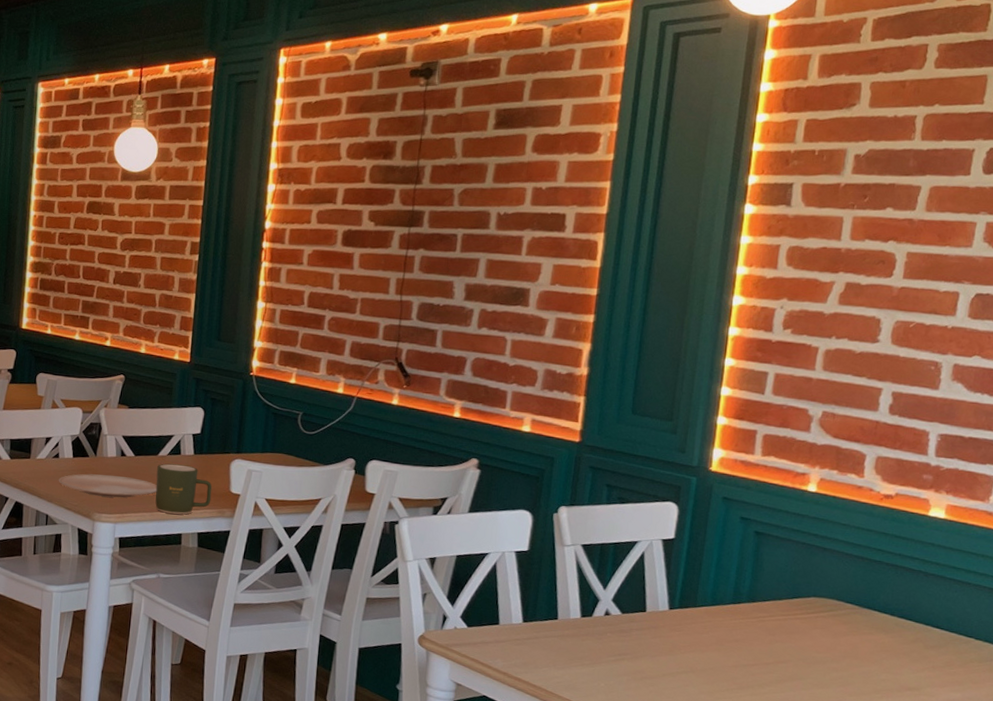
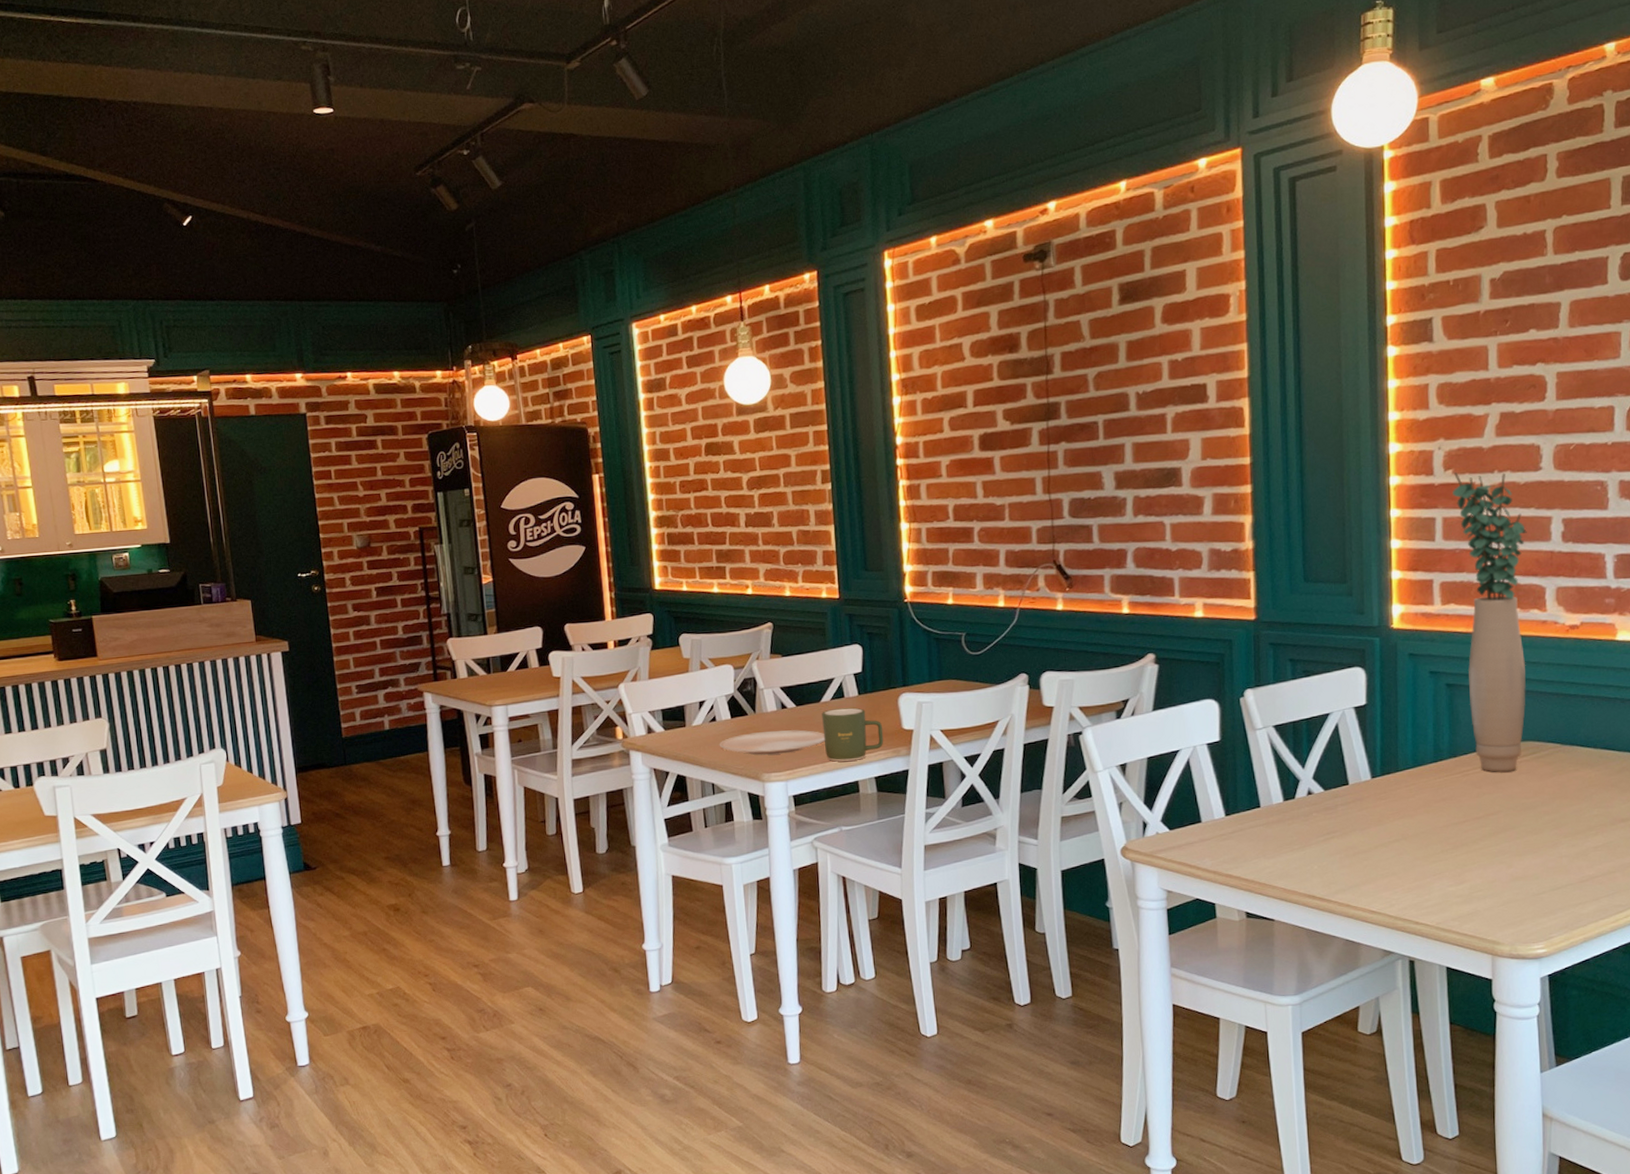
vase: none [774,332,856,625] -> present [1453,471,1527,772]

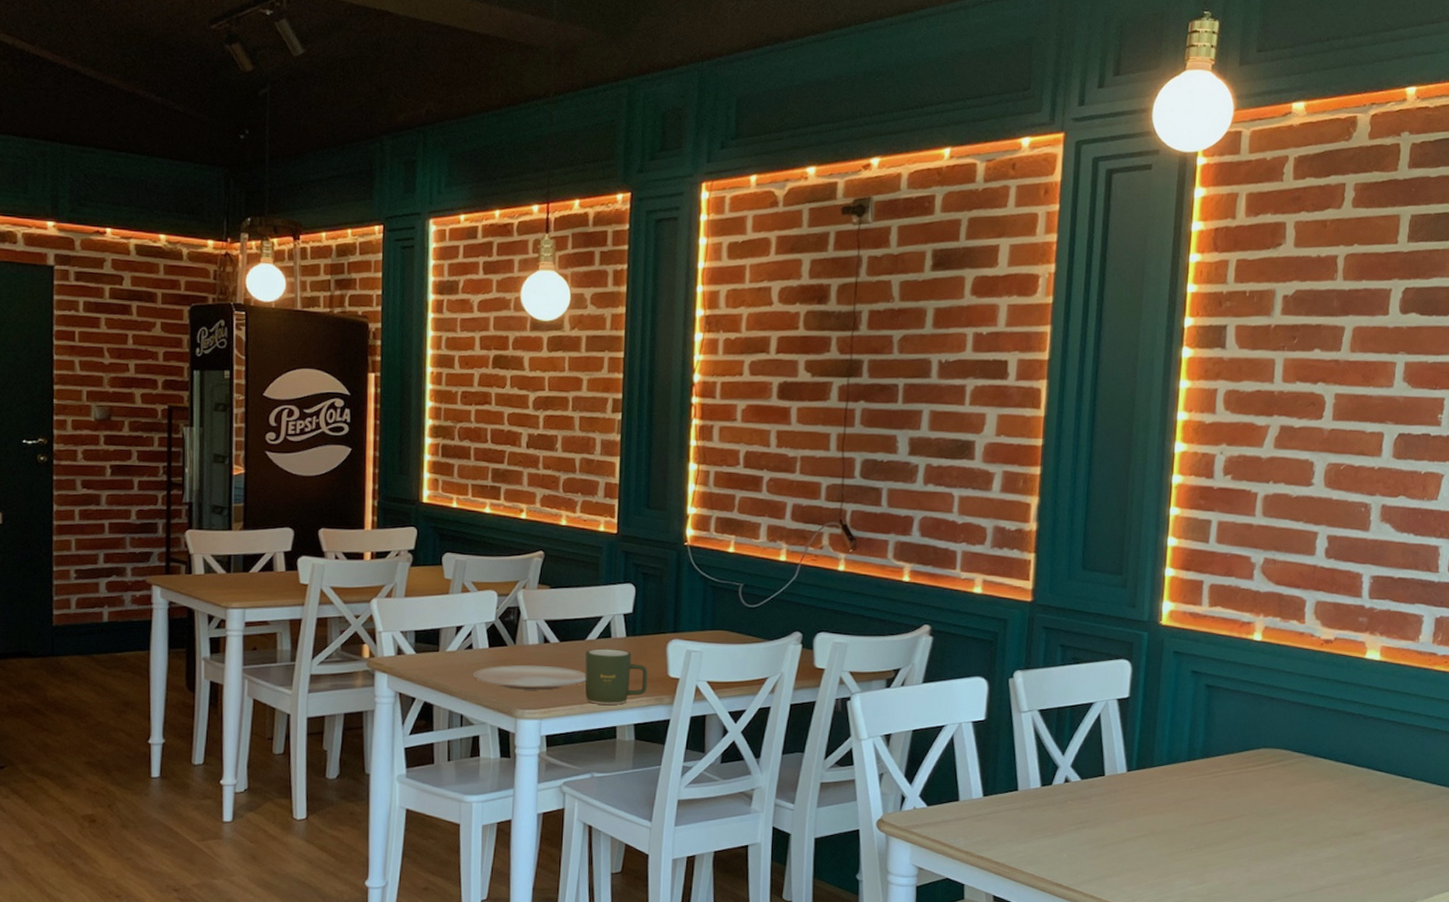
vase: present [1453,471,1527,772] -> none [1225,477,1294,777]

